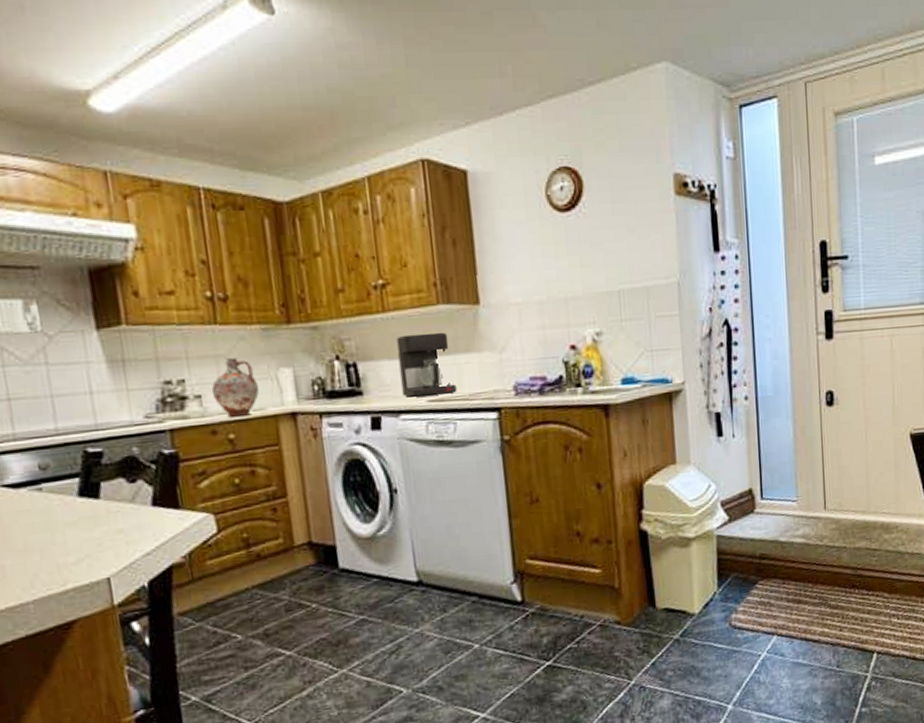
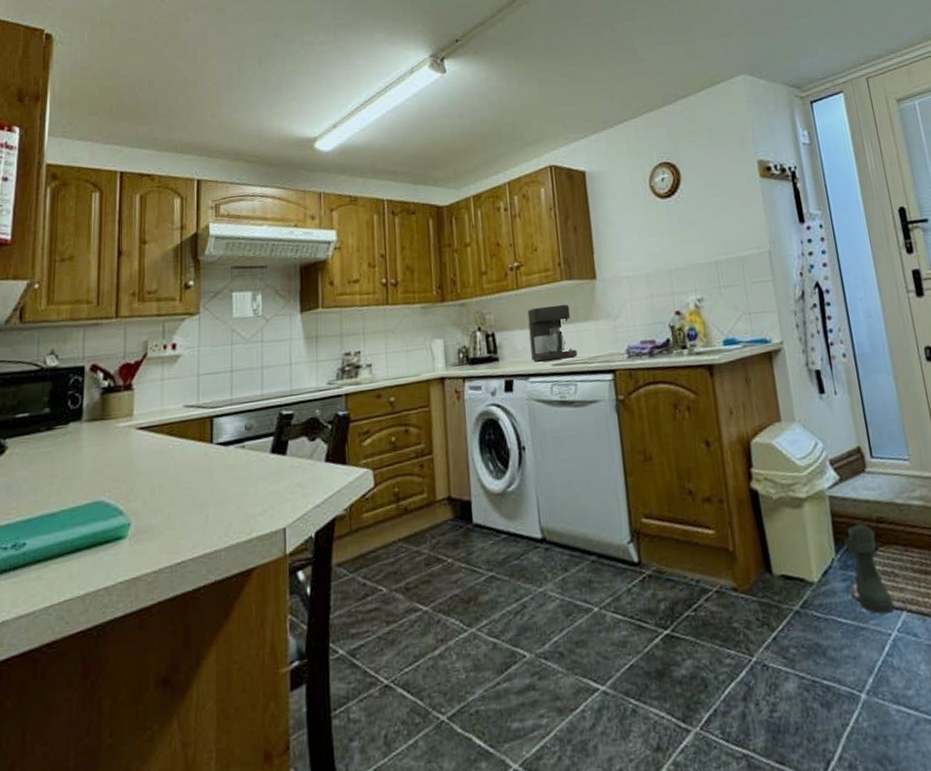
ceramic jug: present [211,358,259,417] -> none [379,332,416,383]
boot: none [727,560,767,639] -> present [844,523,895,614]

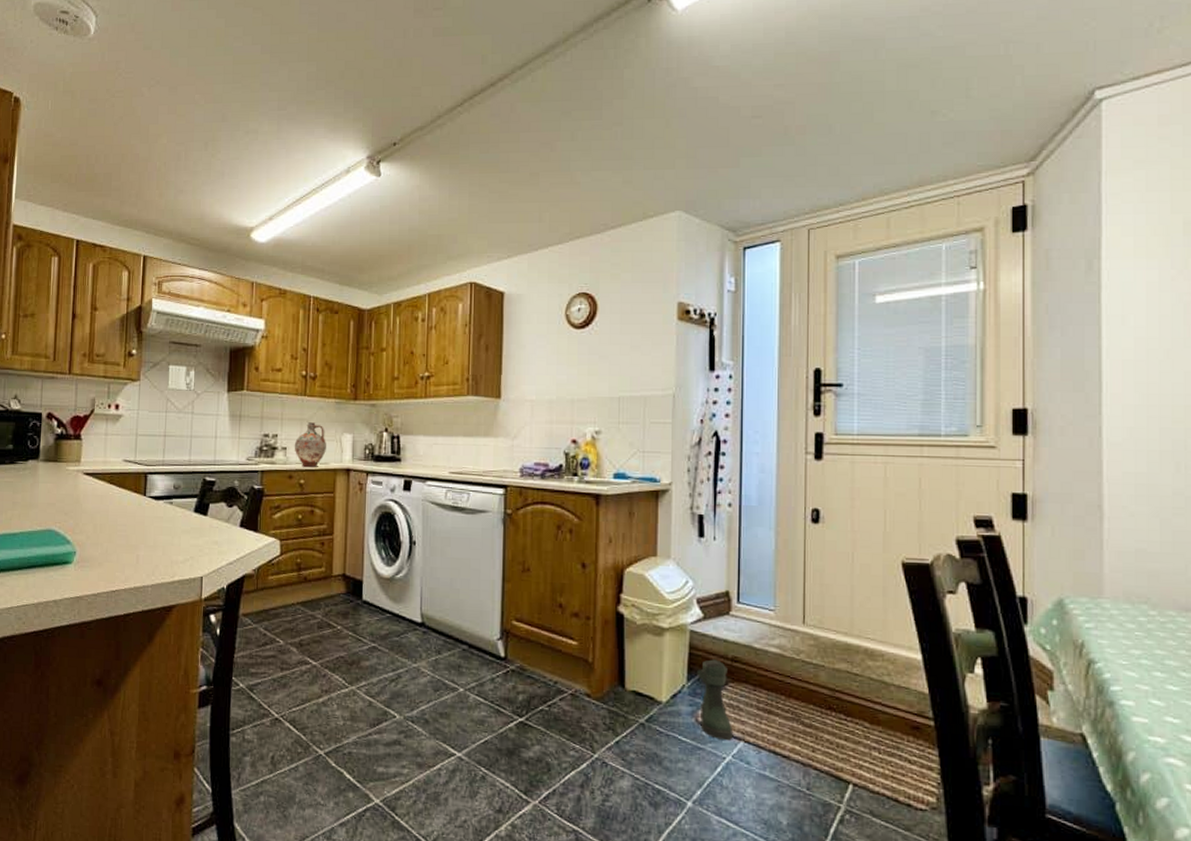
ceramic jug: none [379,332,416,383] -> present [294,422,326,467]
coffee maker: present [527,305,578,362] -> none [431,417,474,469]

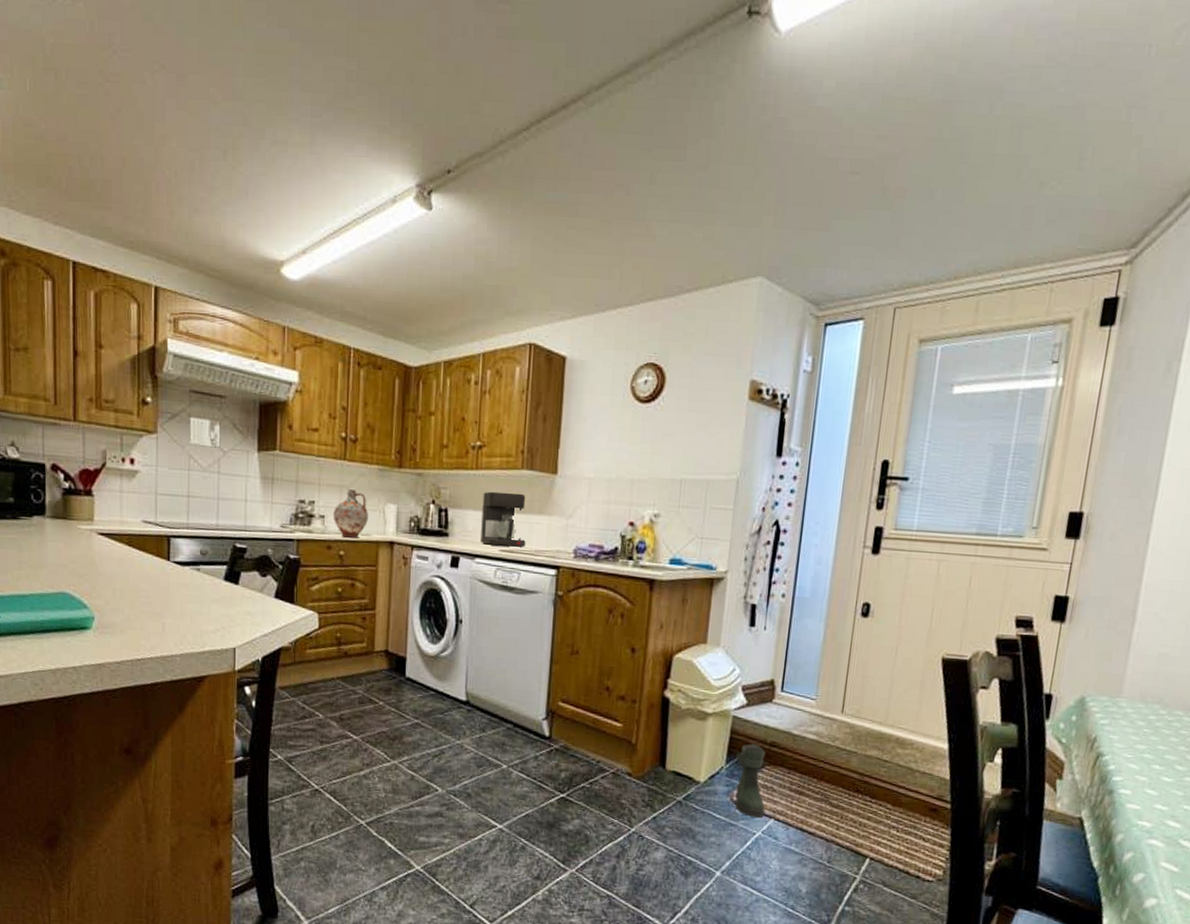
coffee maker: none [431,417,474,469] -> present [481,491,526,547]

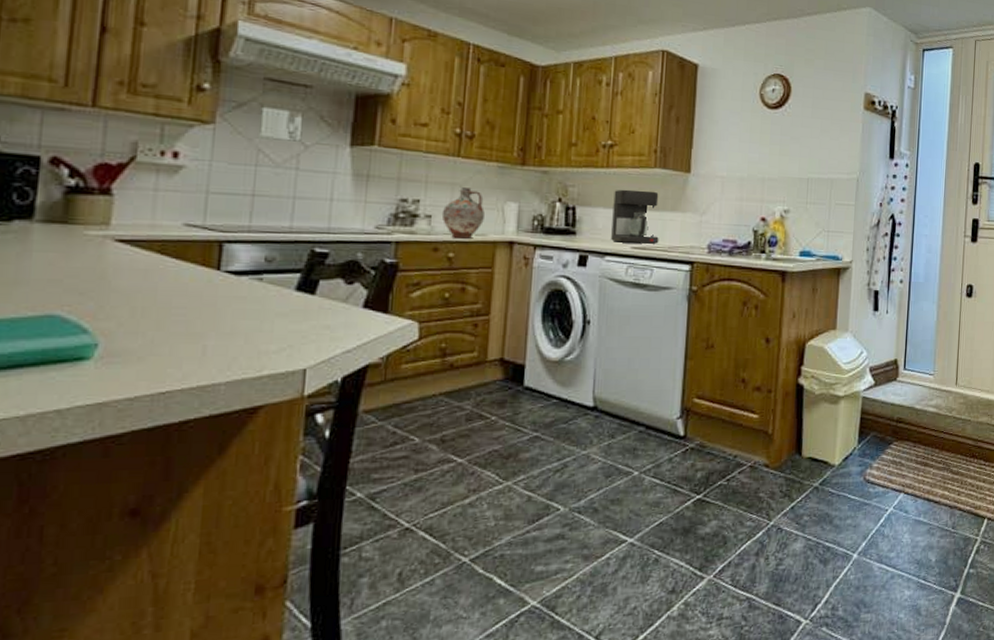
boot: present [735,743,766,818] -> none [867,422,896,494]

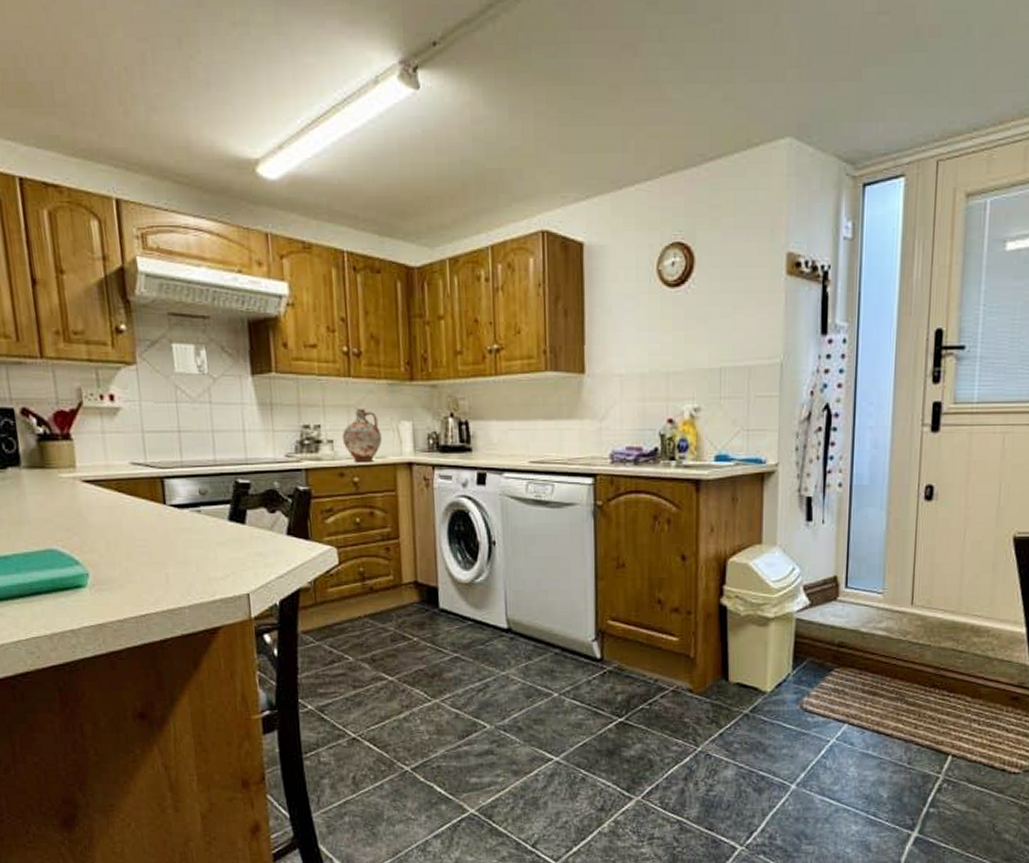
coffee maker: present [611,189,659,244] -> none [506,398,557,458]

